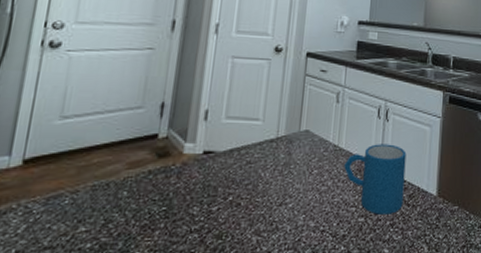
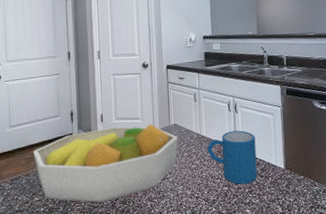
fruit bowl: none [90,128,308,237] -> present [32,124,178,203]

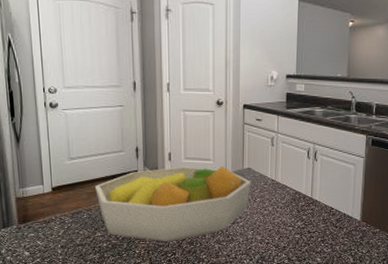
mug: present [207,130,257,184] -> none [281,179,334,233]

